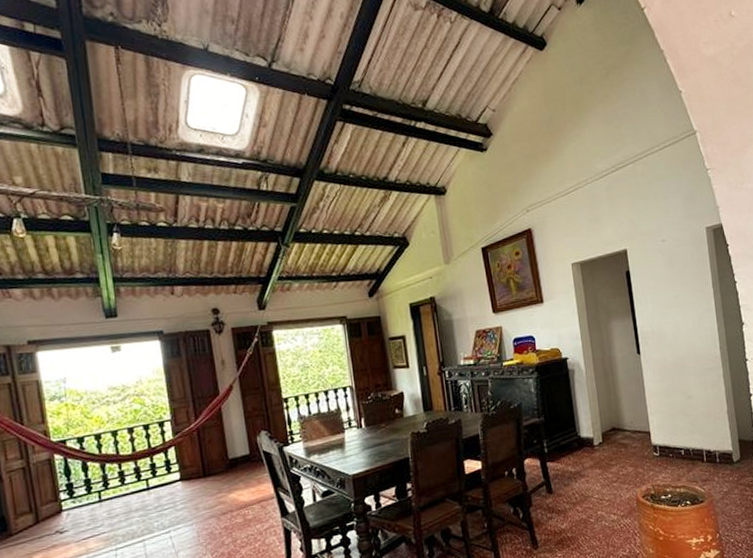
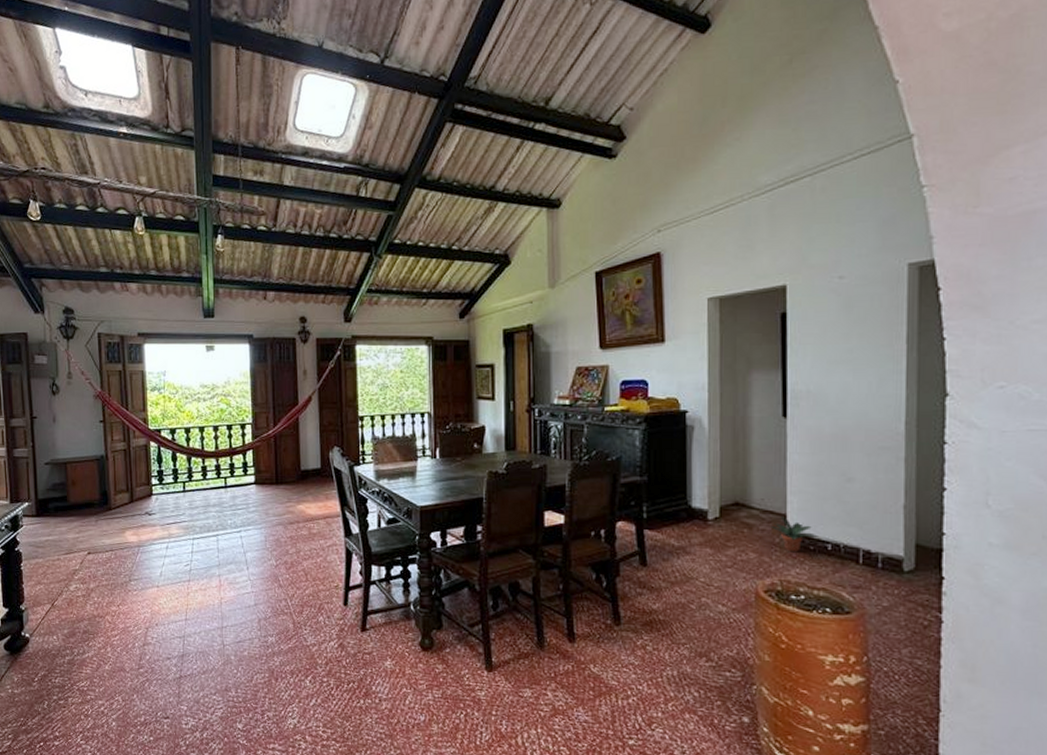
potted plant: none [640,433,674,461] -> present [770,515,818,553]

